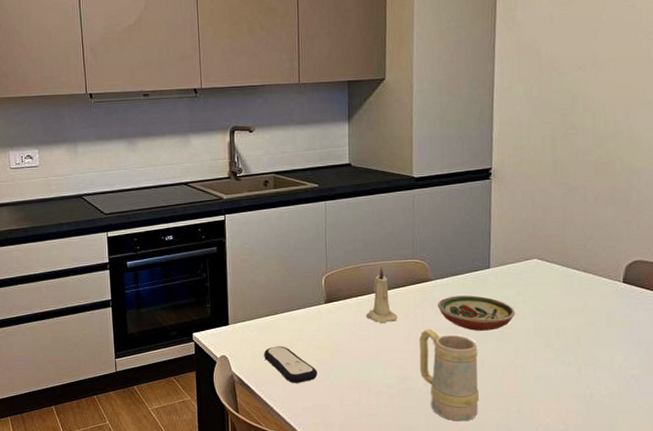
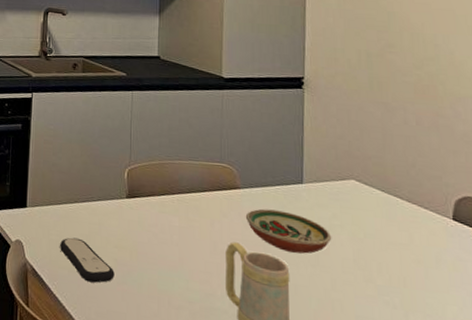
candle: present [366,267,398,324] -> none [169,167,203,230]

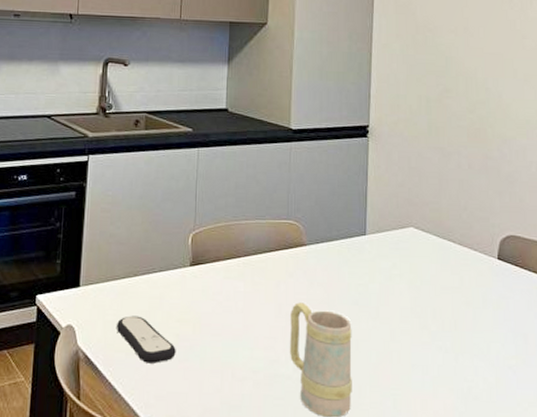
decorative bowl: present [245,209,332,254] -> none [310,264,392,307]

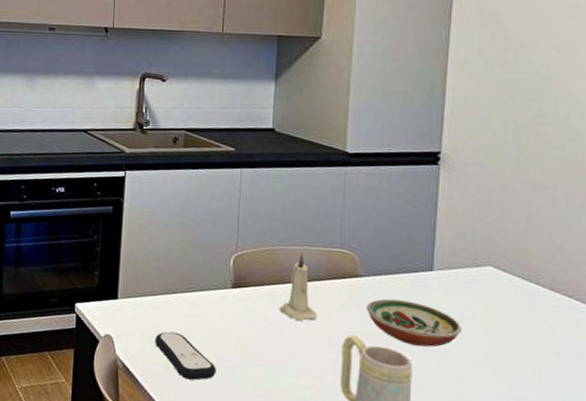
candle: none [235,226,269,294] -> present [280,253,318,322]
decorative bowl: none [310,264,392,307] -> present [366,298,463,347]

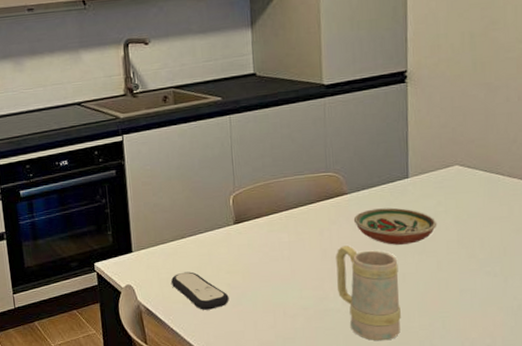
candle: present [280,253,318,322] -> none [279,182,312,243]

